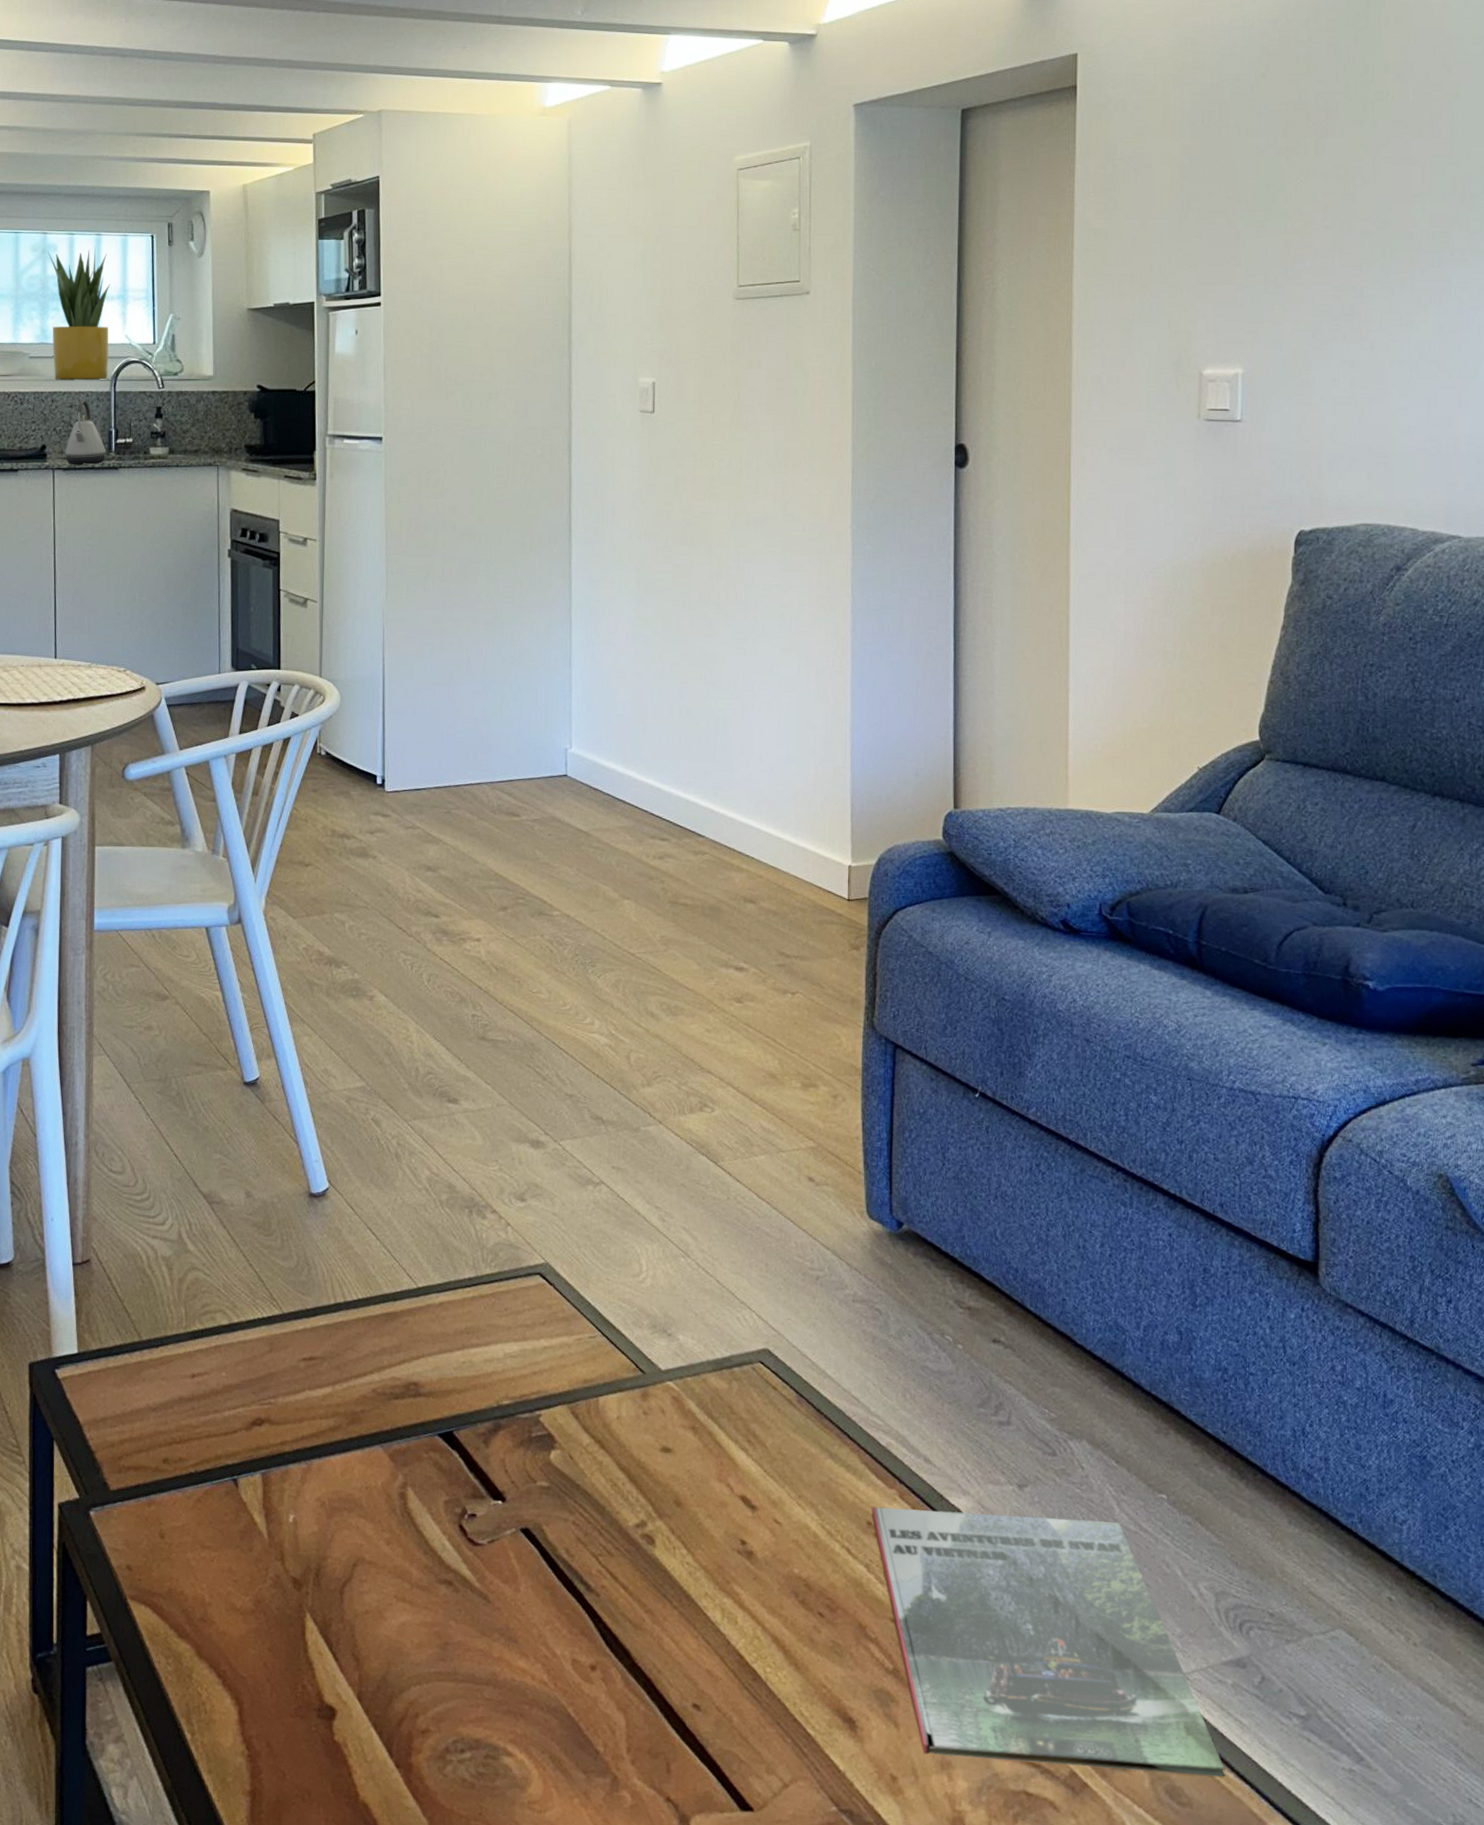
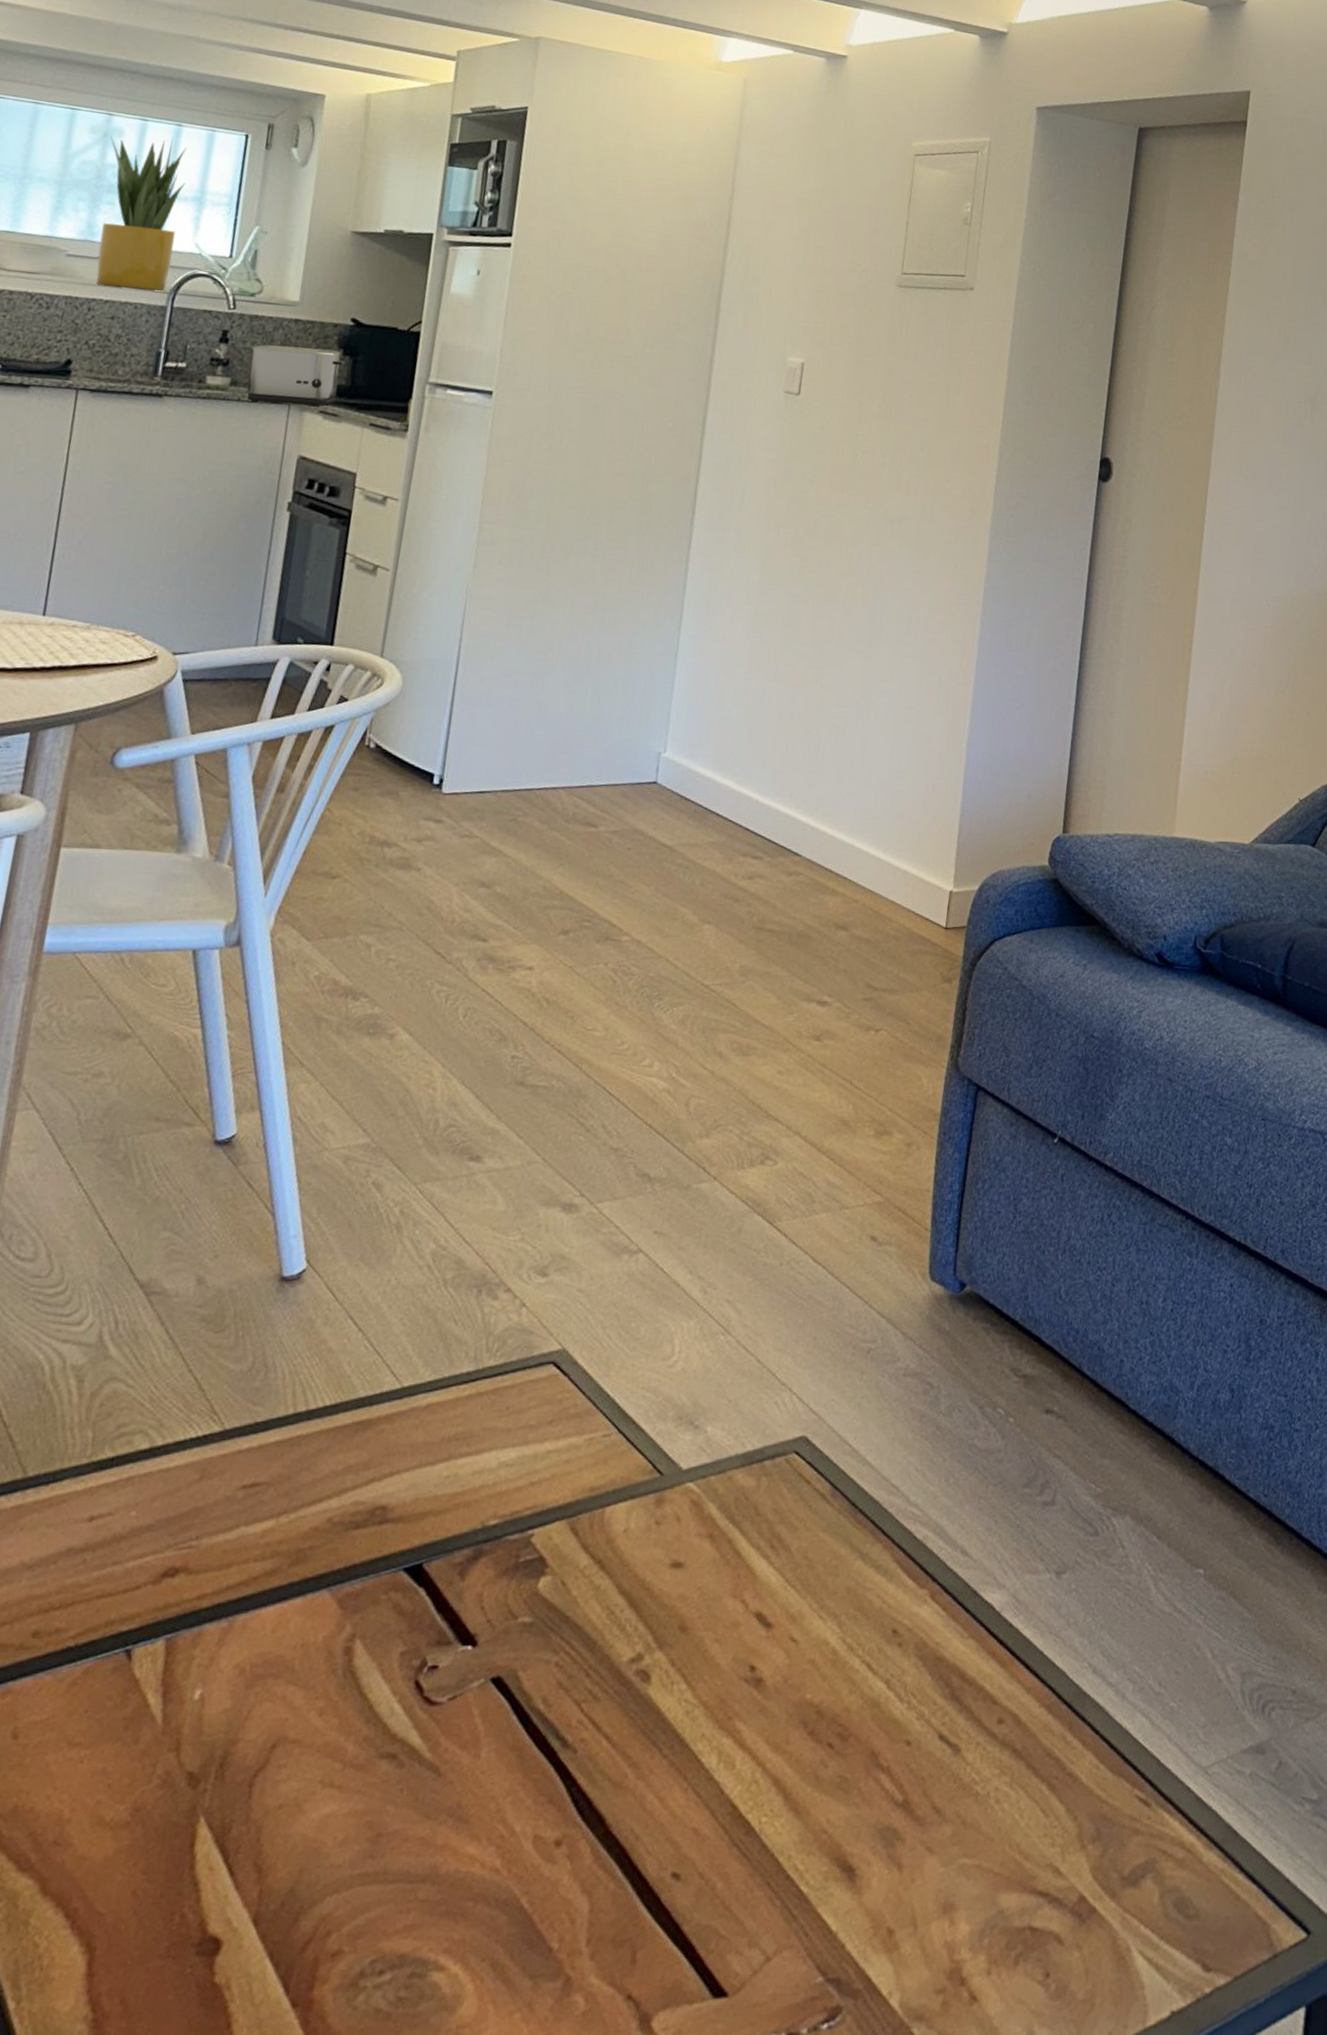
kettle: present [64,400,106,466] -> none [95,312,151,389]
toaster: none [181,414,258,466] -> present [246,344,346,407]
magazine: present [871,1506,1225,1777] -> none [898,1604,1235,1899]

